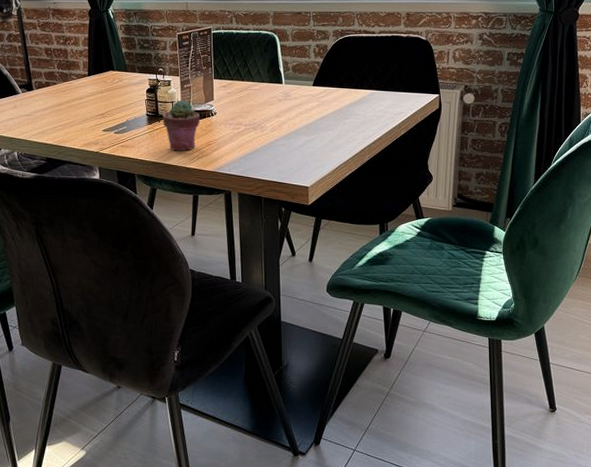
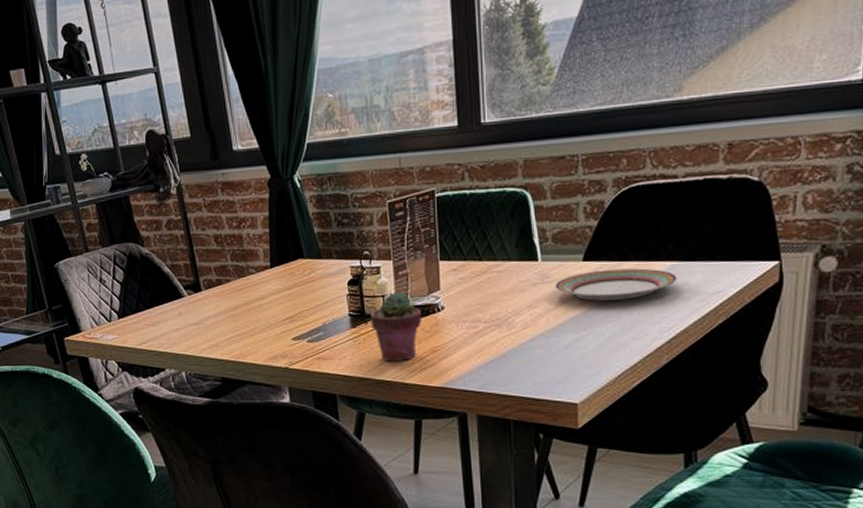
plate: none [294,93,375,115] -> present [555,268,677,301]

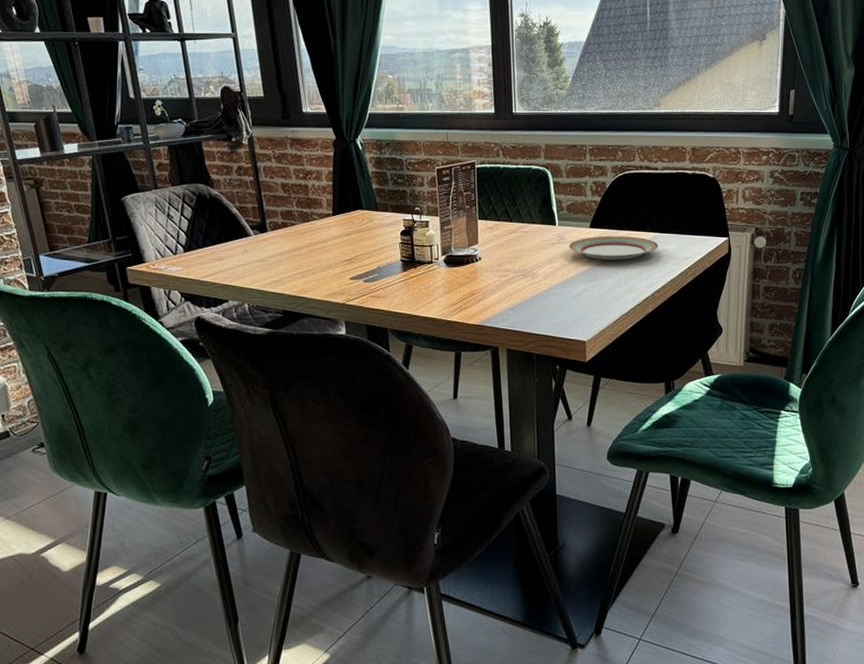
potted succulent: present [370,292,423,362] -> none [419,243,463,302]

